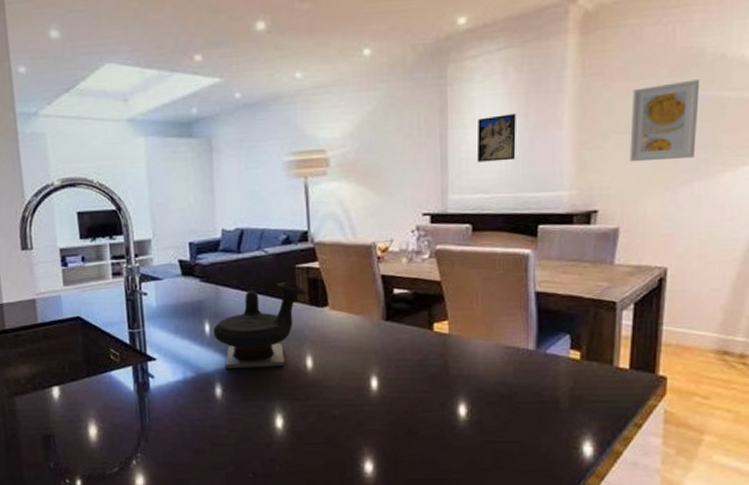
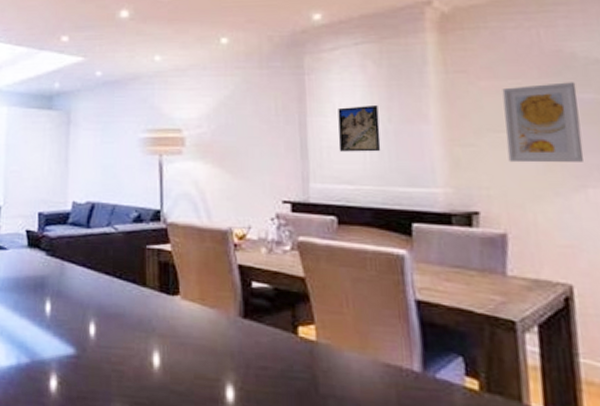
teapot: present [213,282,306,368] -> none [54,263,156,361]

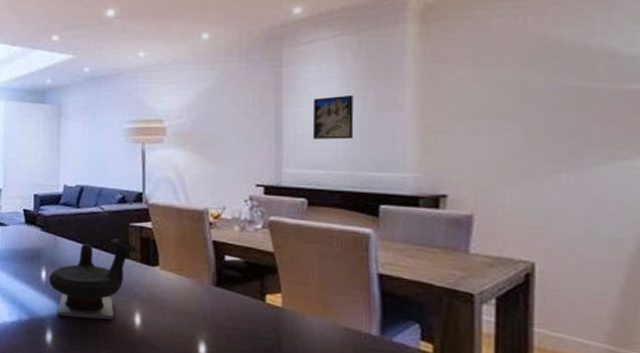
teapot: none [54,263,156,361] -> present [49,238,138,320]
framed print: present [502,82,584,163] -> none [481,69,561,149]

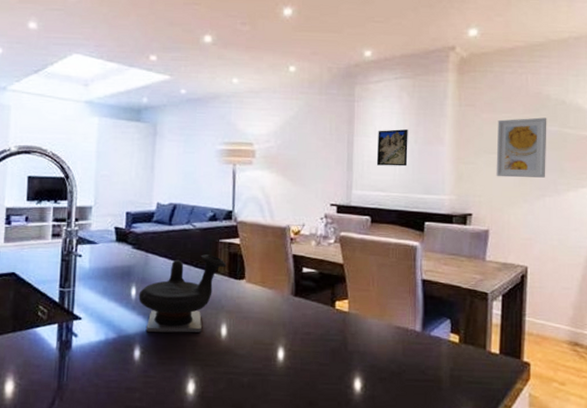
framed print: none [481,69,561,149] -> present [496,117,547,178]

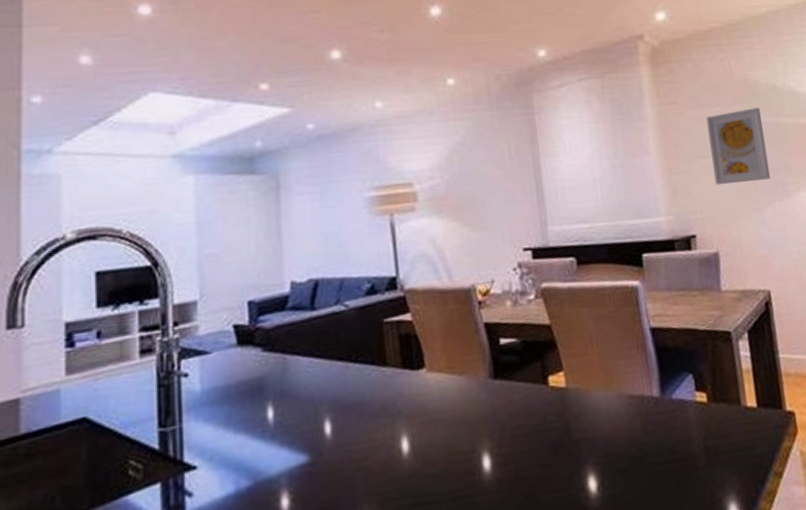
teapot: present [139,254,227,333] -> none [278,341,398,468]
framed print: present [376,129,408,167] -> none [568,141,610,191]

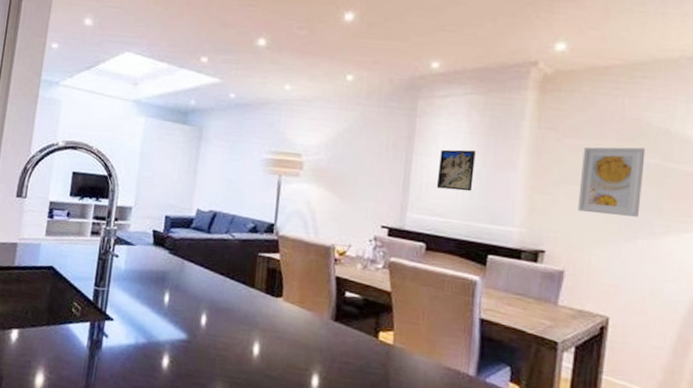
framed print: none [568,141,610,191] -> present [436,149,476,192]

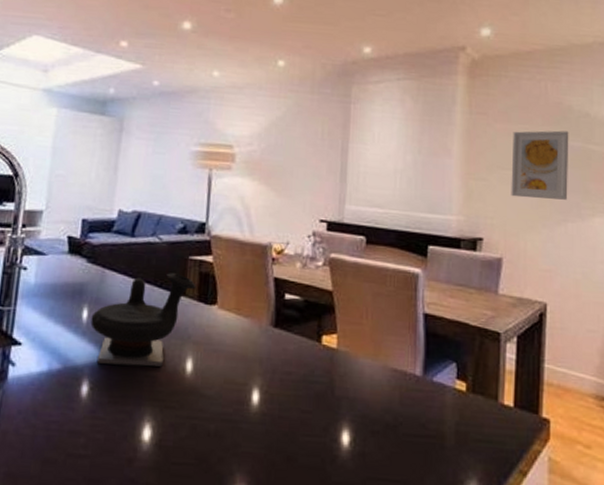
teapot: none [171,267,264,348] -> present [90,273,196,367]
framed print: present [436,149,476,192] -> none [374,137,411,180]

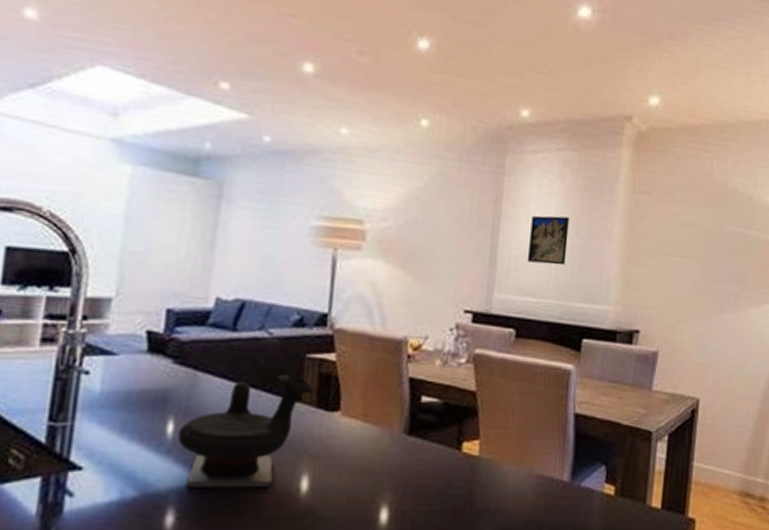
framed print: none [374,137,411,180] -> present [527,215,569,266]
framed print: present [511,130,569,200] -> none [670,213,732,289]

